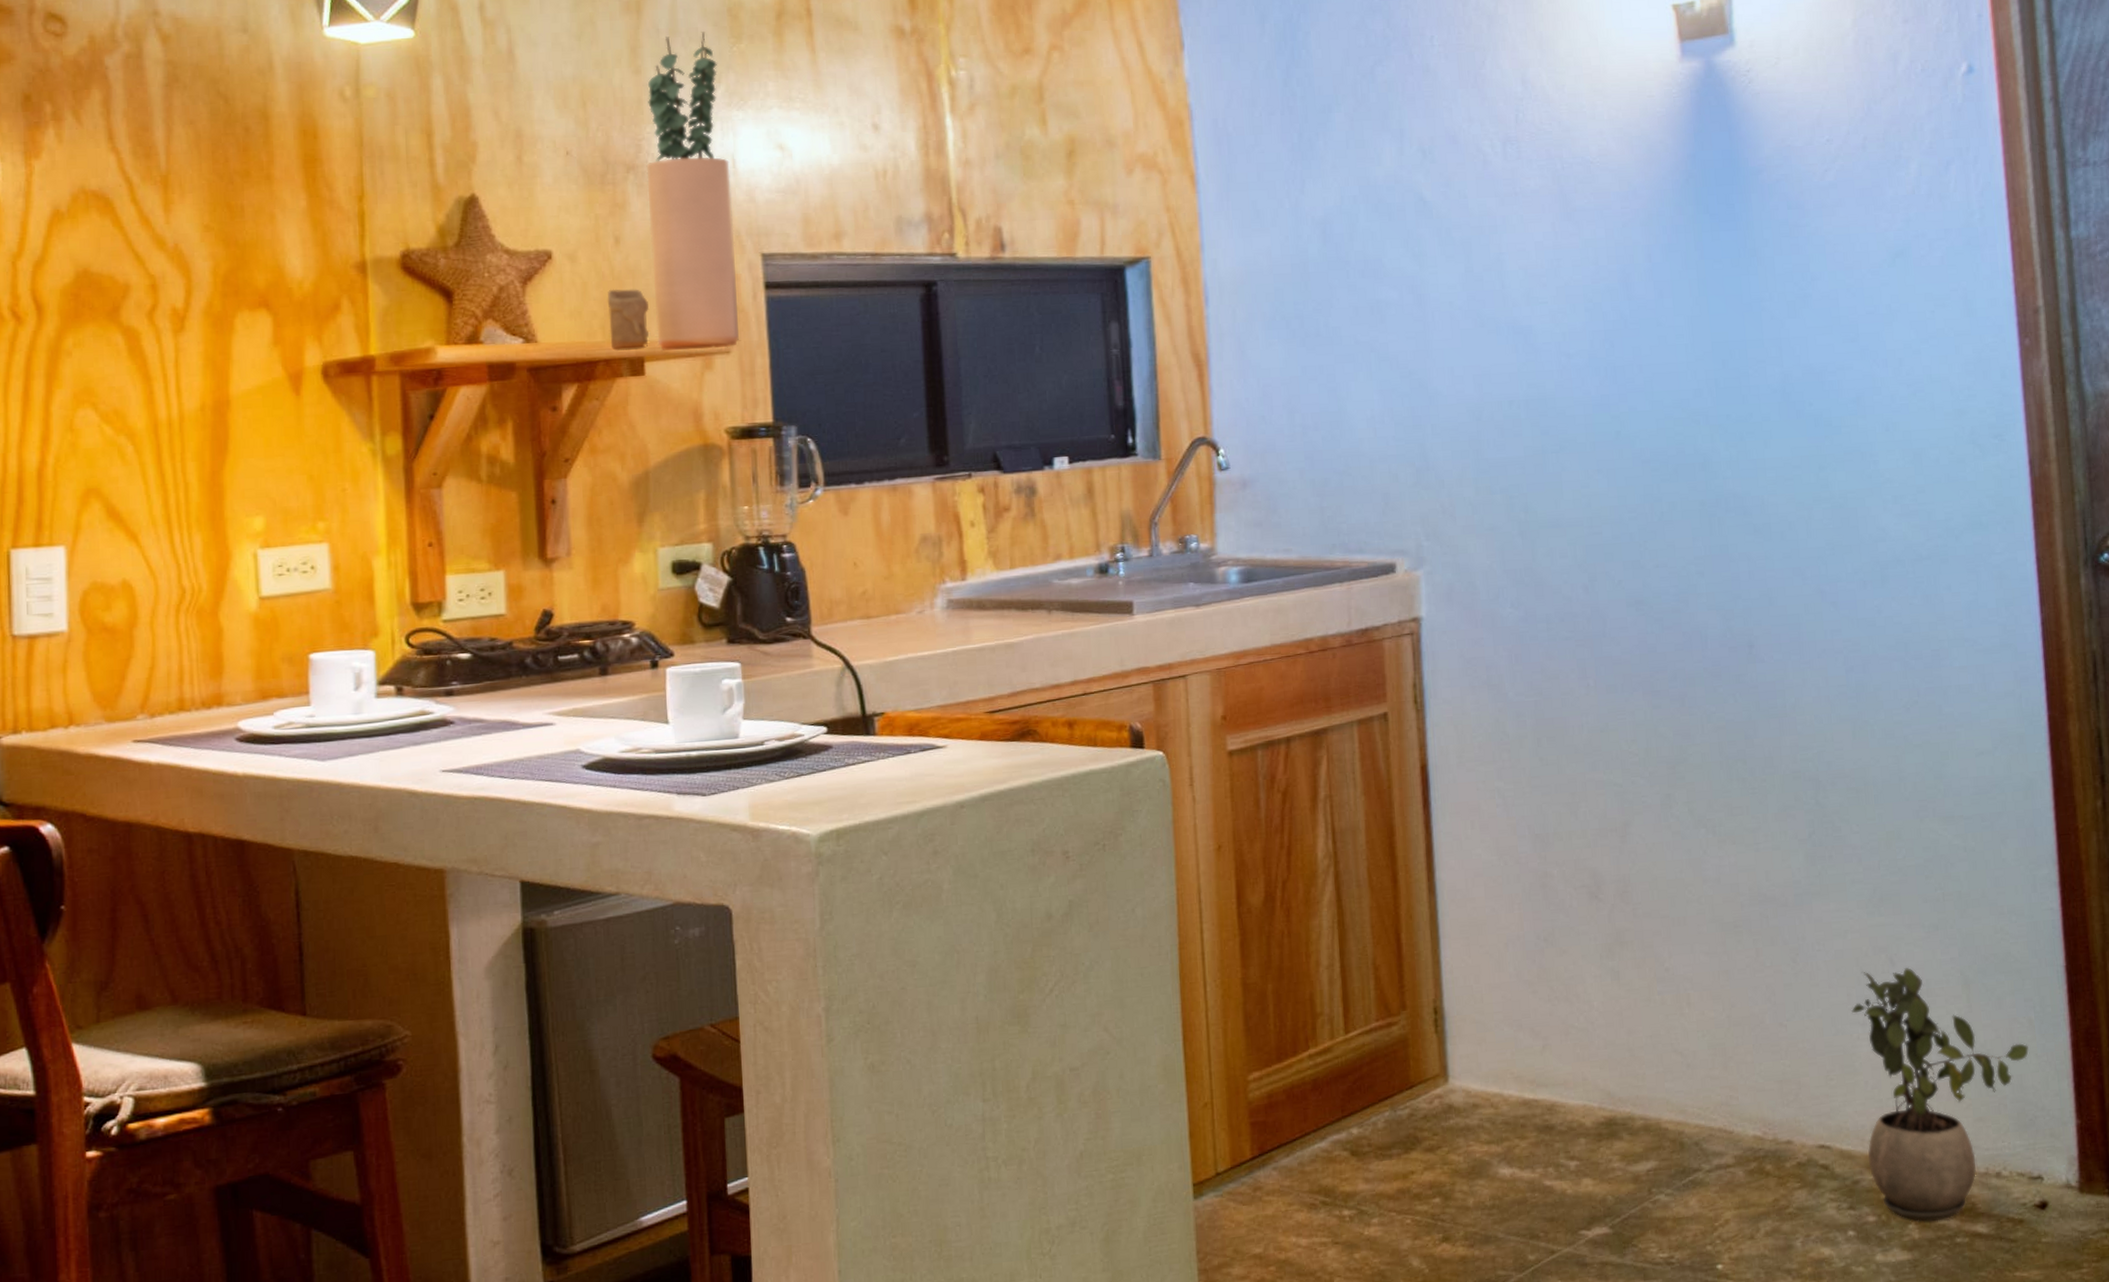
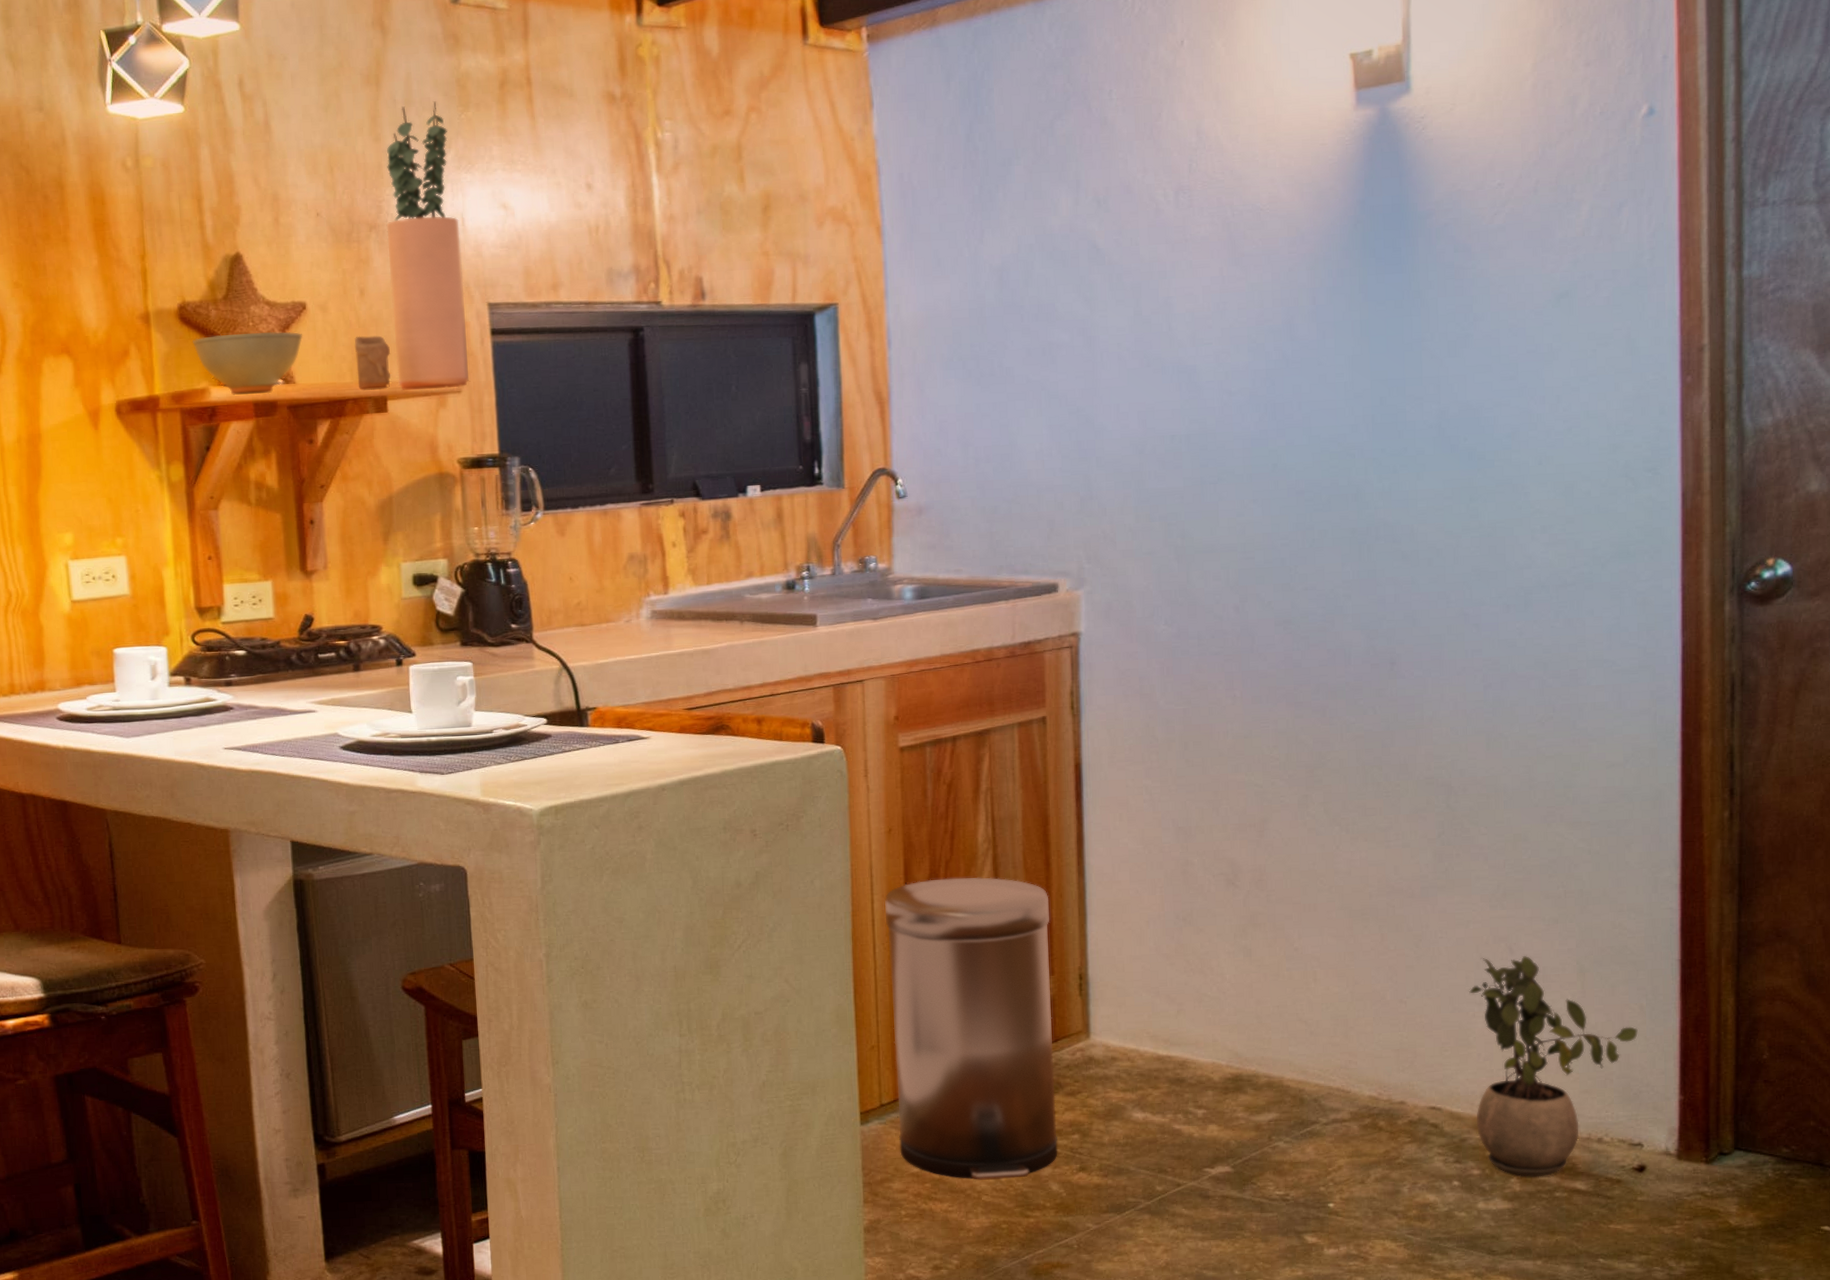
bowl: none [416,283,548,356] -> present [192,331,303,395]
pedal bin: none [1216,898,1418,1259] -> present [885,877,1058,1180]

